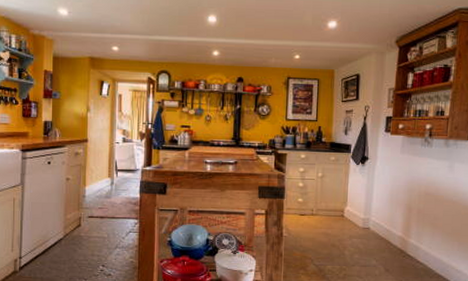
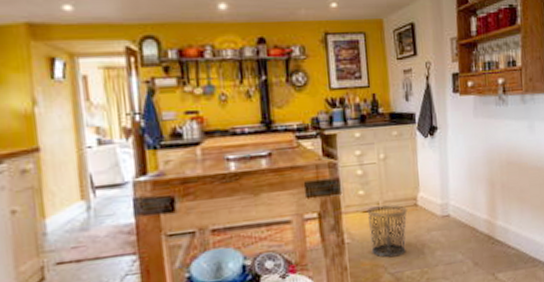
waste bin: none [303,211,335,253] -> present [367,205,407,257]

